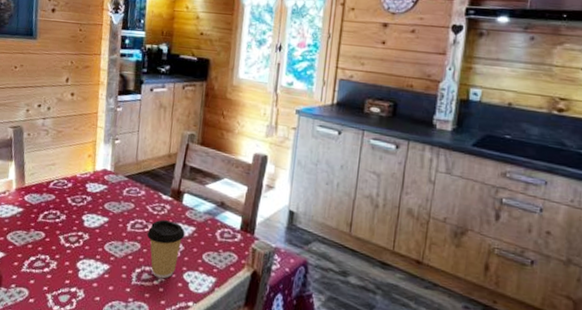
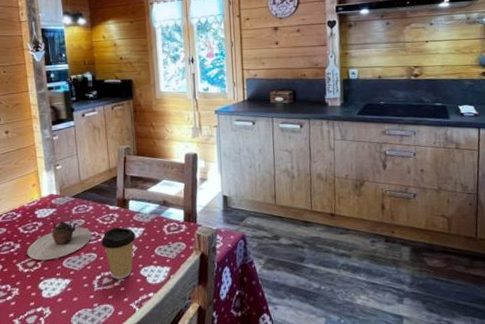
teapot: none [71,193,140,240] -> present [27,215,92,261]

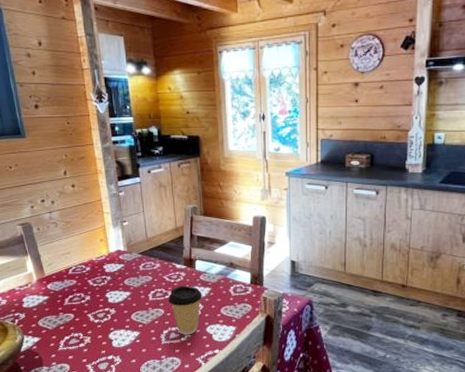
teapot: present [27,215,92,261] -> none [97,271,159,313]

